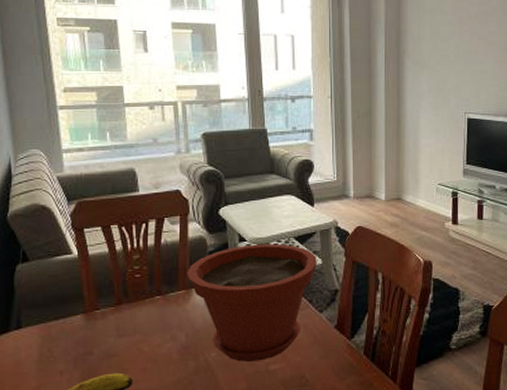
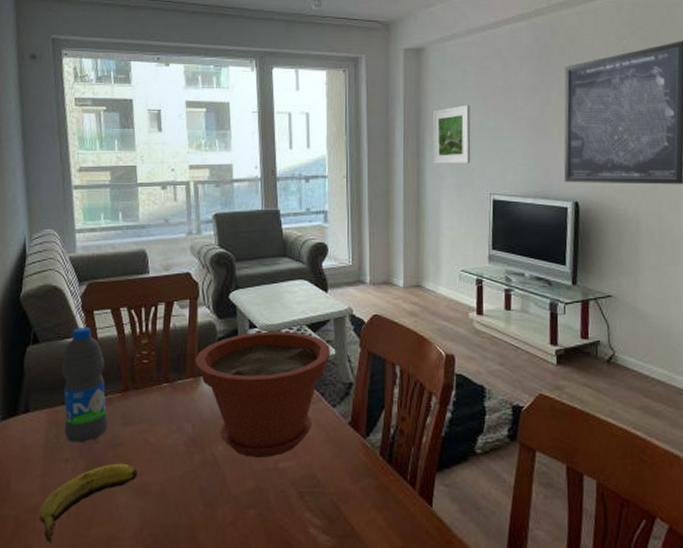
water bottle: none [52,245,102,356] -> present [61,328,109,444]
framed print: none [411,29,448,85] -> present [432,105,471,164]

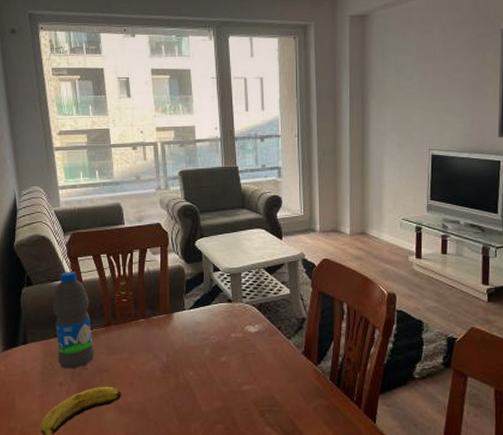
plant pot: present [195,331,331,457] -> none [167,274,285,381]
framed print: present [432,105,471,164] -> none [376,67,412,123]

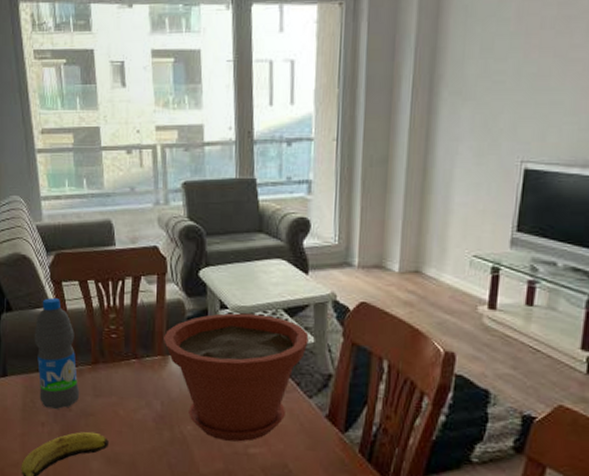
plant pot: none [167,274,285,381] -> present [164,313,309,442]

